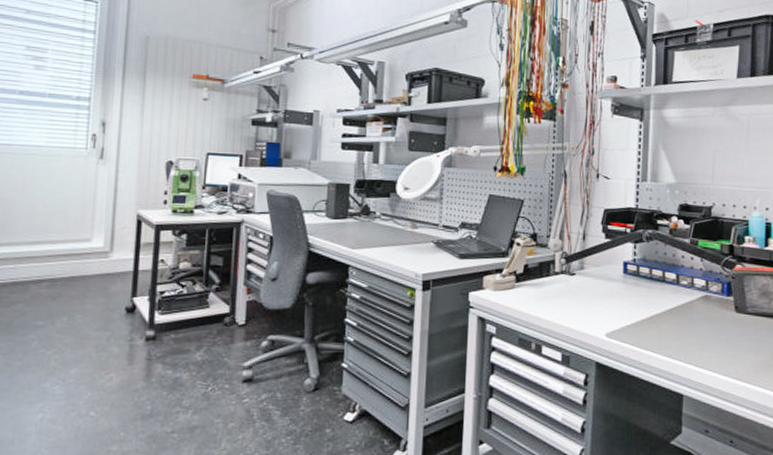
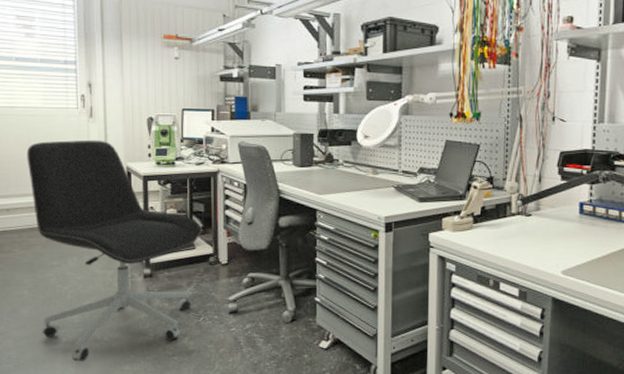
office chair: none [13,183,220,441] -> present [26,139,203,361]

